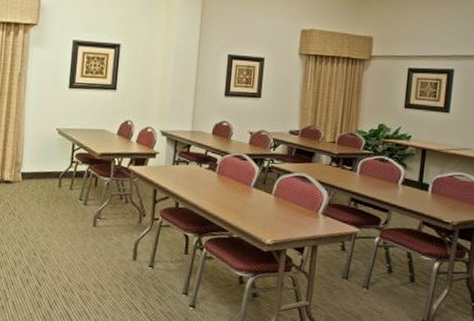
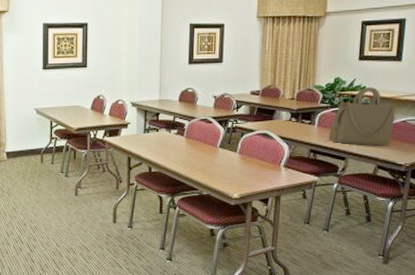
handbag: none [370,137,444,201] -> present [328,87,397,146]

